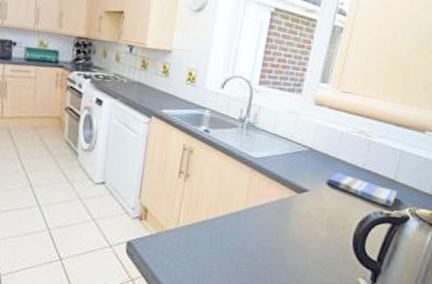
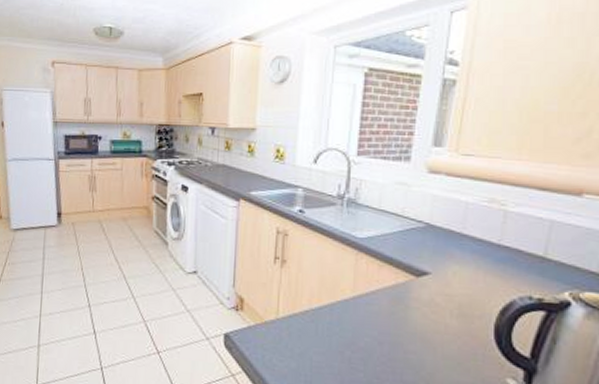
dish towel: present [325,172,398,207] -> none [451,250,551,291]

